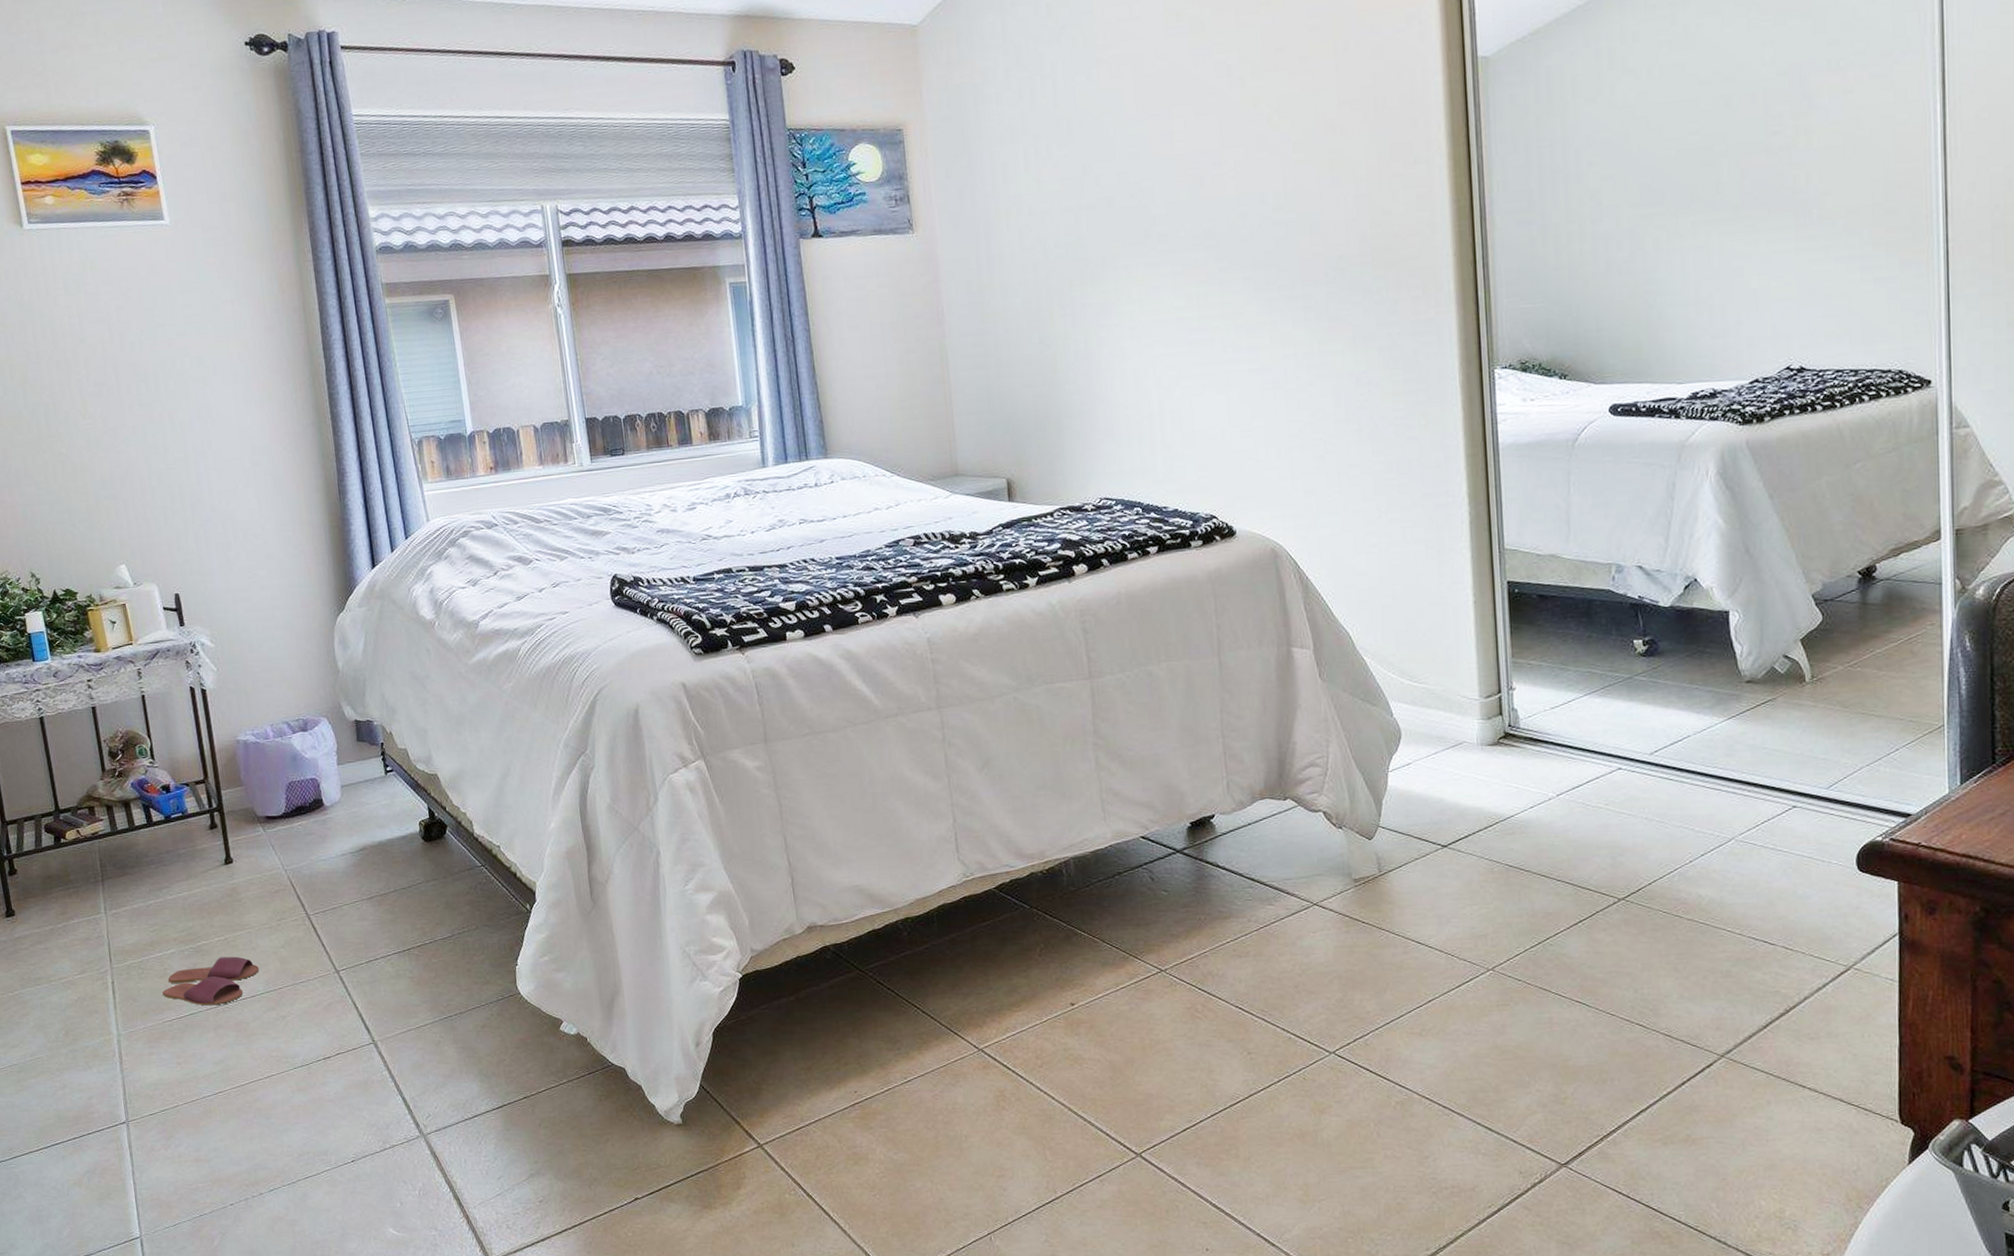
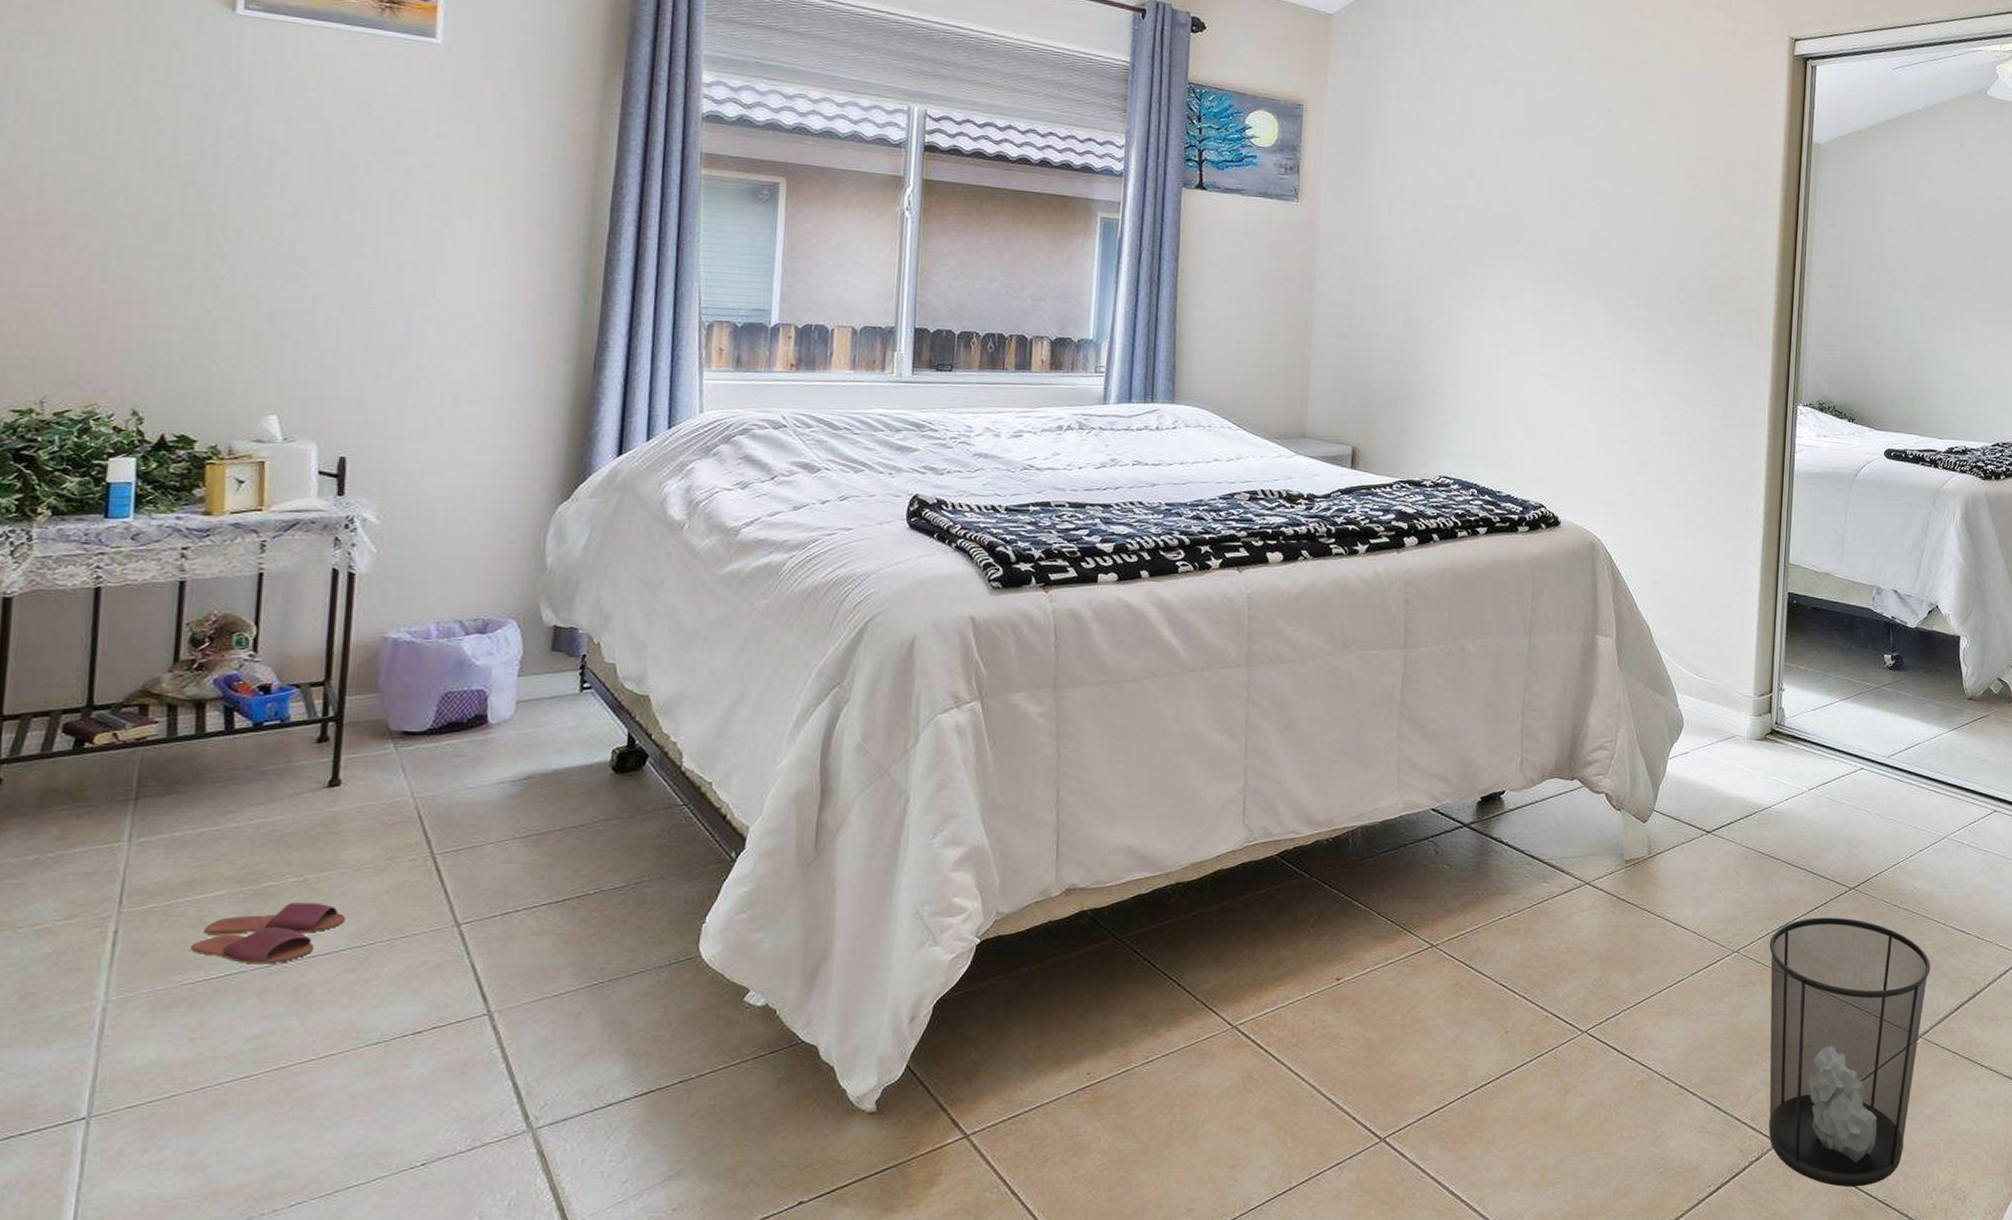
waste bin: none [1528,930,1728,1212] -> present [1769,917,1931,1187]

